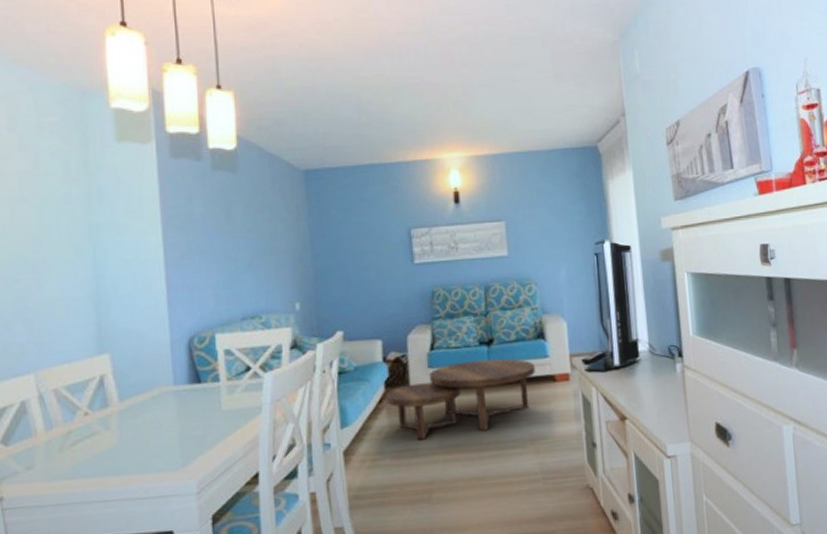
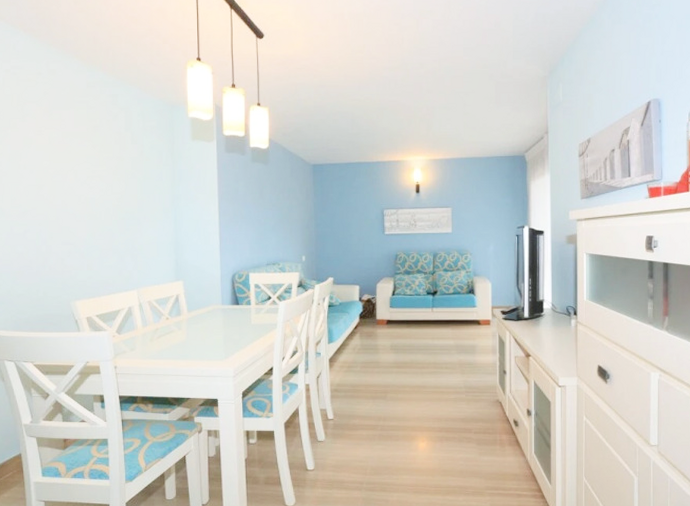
coffee table: present [385,358,535,440] -> none [359,305,466,357]

